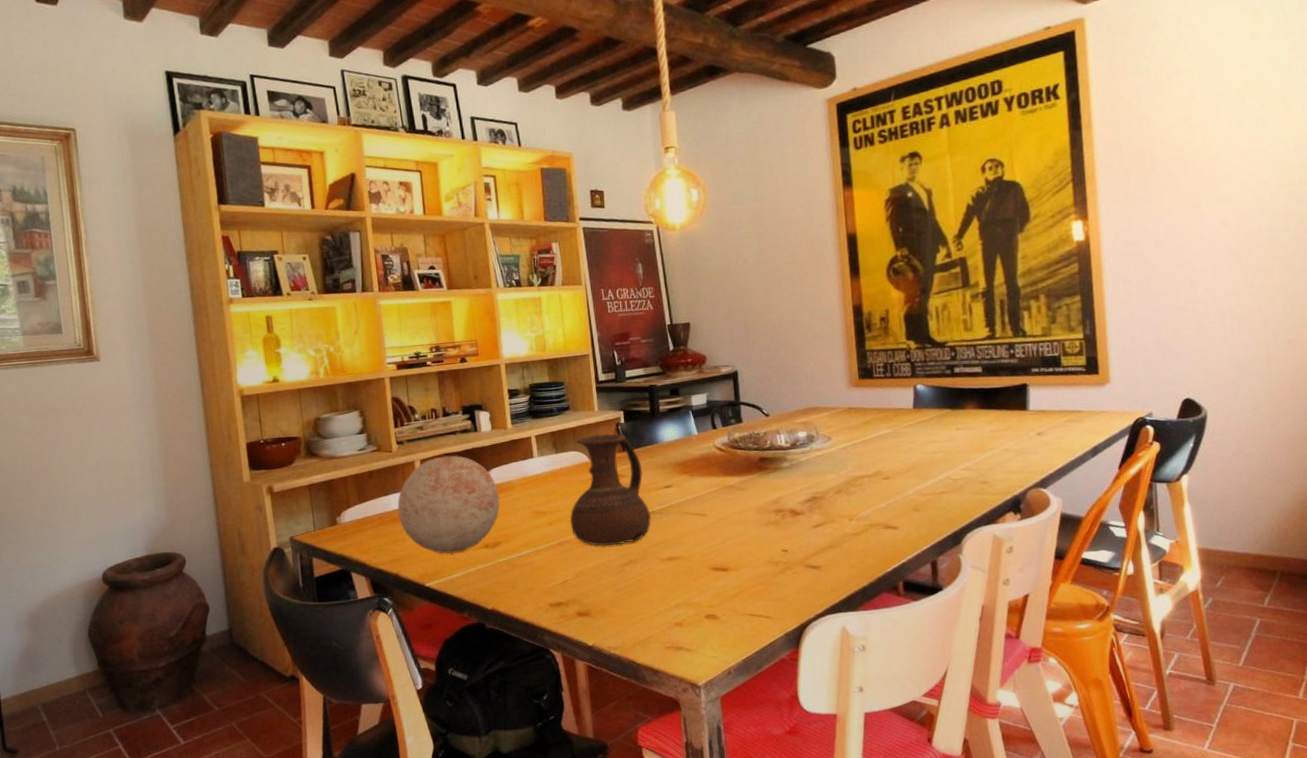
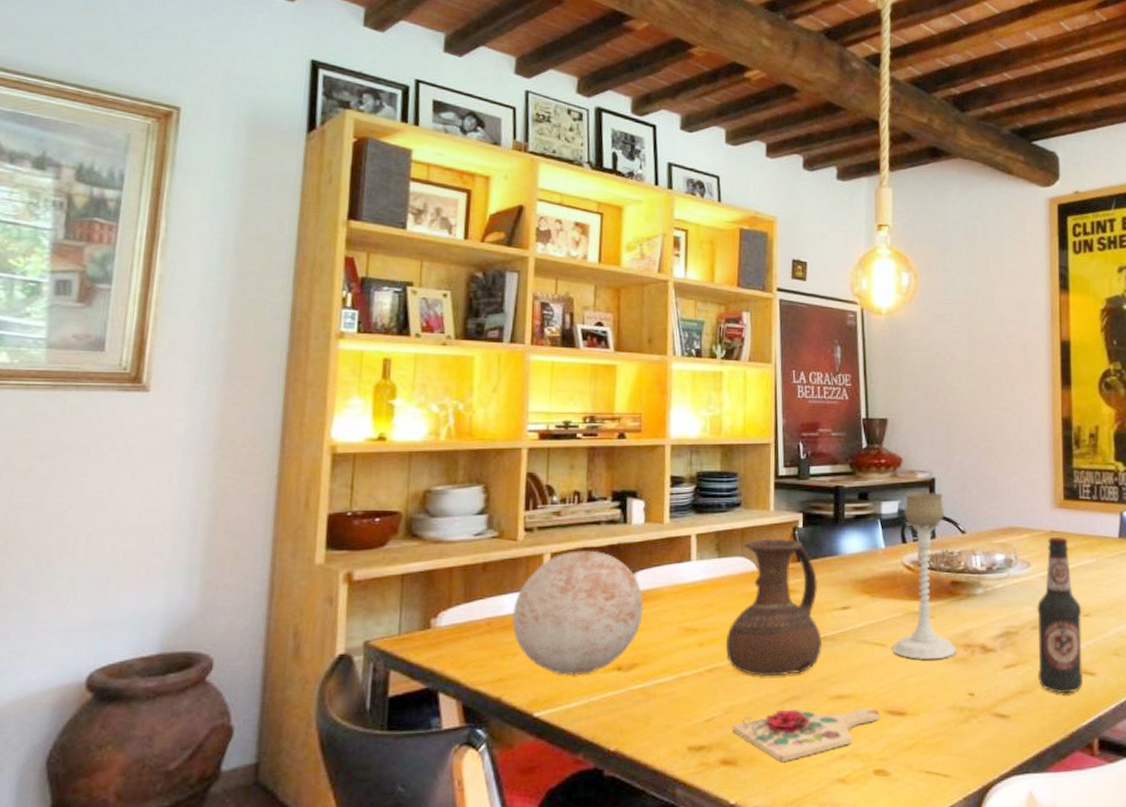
cutting board: none [583,566,706,612] -> present [732,708,880,762]
candle holder: none [712,382,769,525] -> present [893,491,957,660]
bottle: none [839,411,886,546] -> present [1036,536,1083,694]

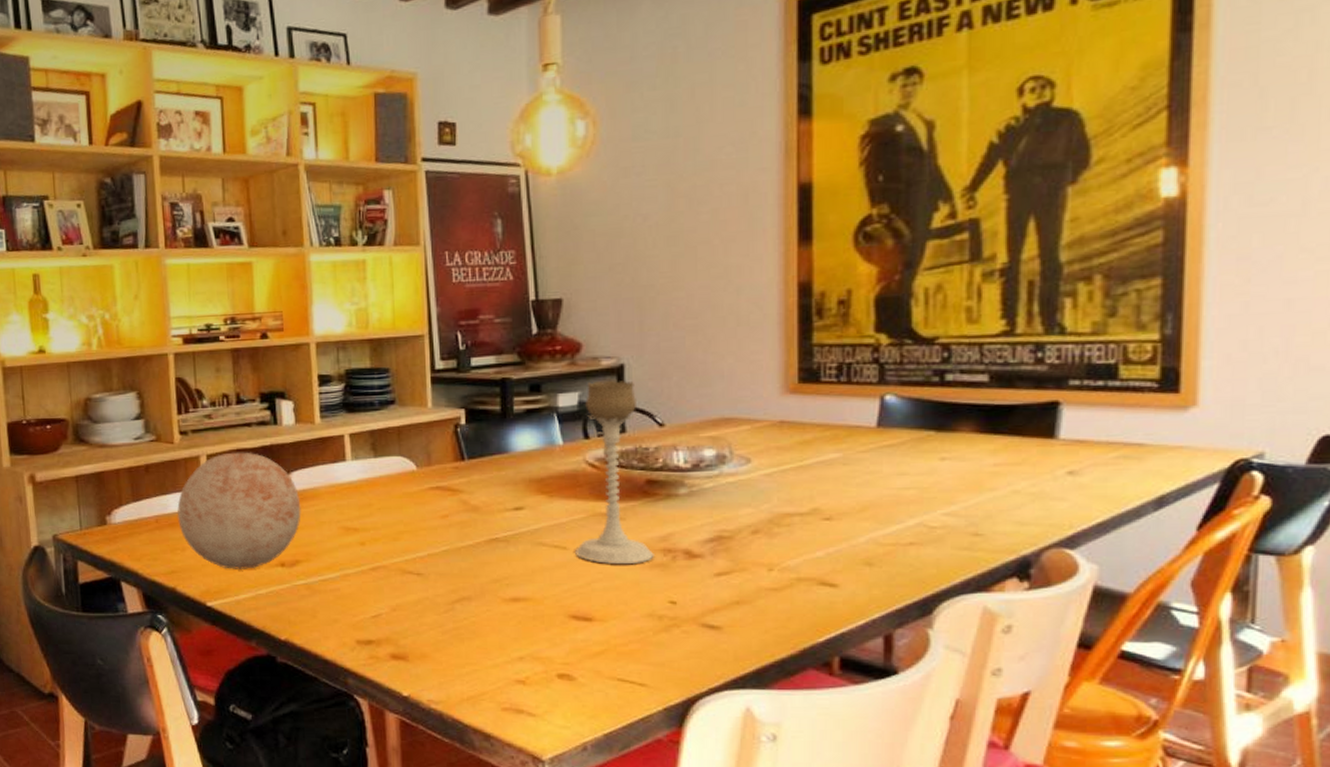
ceramic pitcher: present [725,538,823,677] -> none [387,436,494,577]
cutting board: present [732,708,880,762] -> none [401,609,562,660]
bottle: present [1036,536,1083,694] -> none [758,427,821,607]

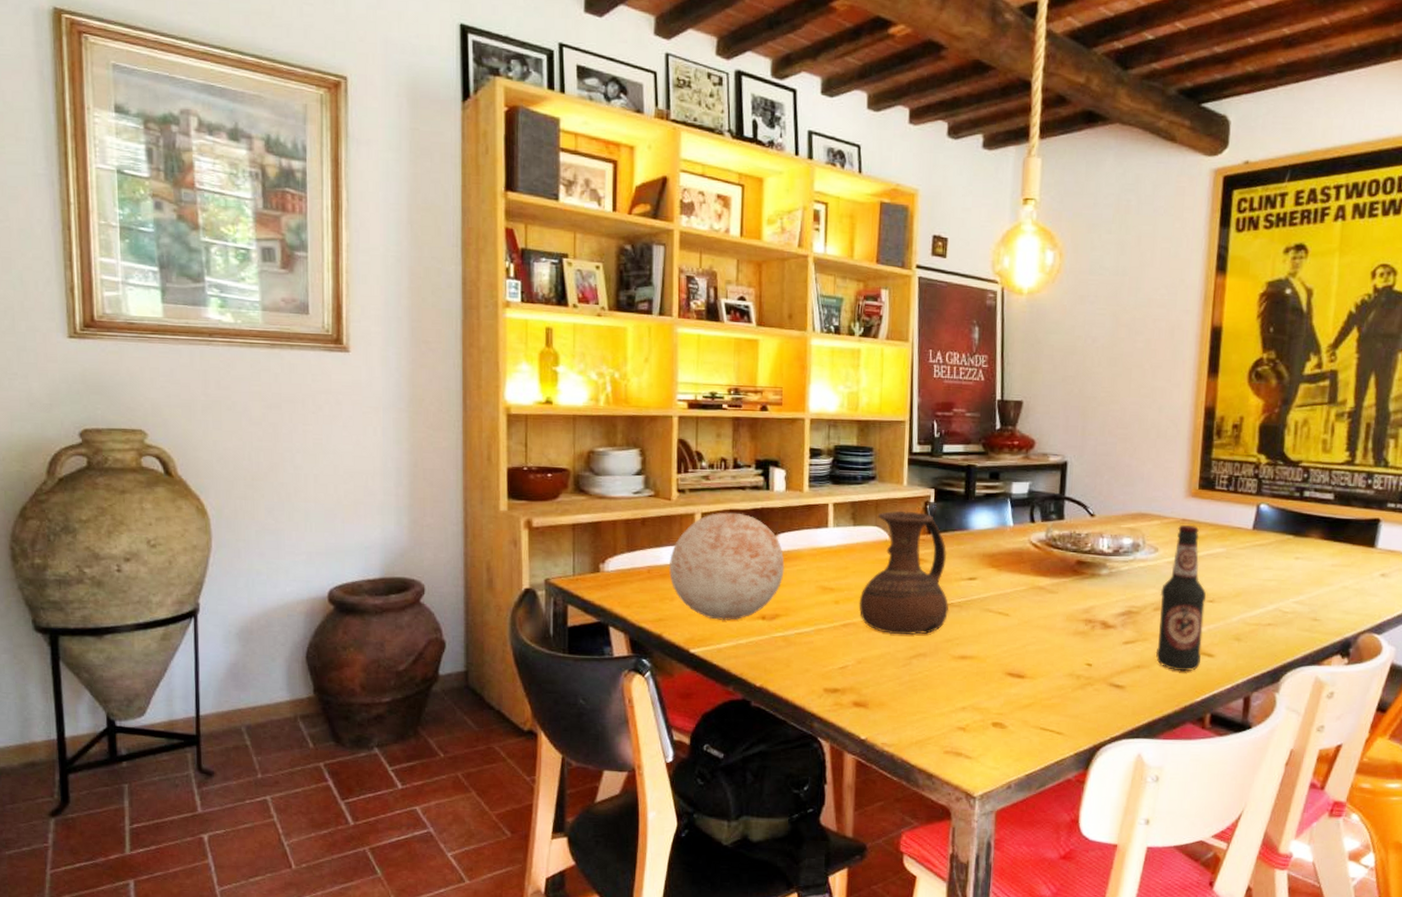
ceramic pitcher: none [387,436,494,577] -> present [859,510,949,635]
candle holder: present [575,379,654,565] -> none [1015,474,1078,632]
bottle: none [758,427,821,607] -> present [1155,525,1207,672]

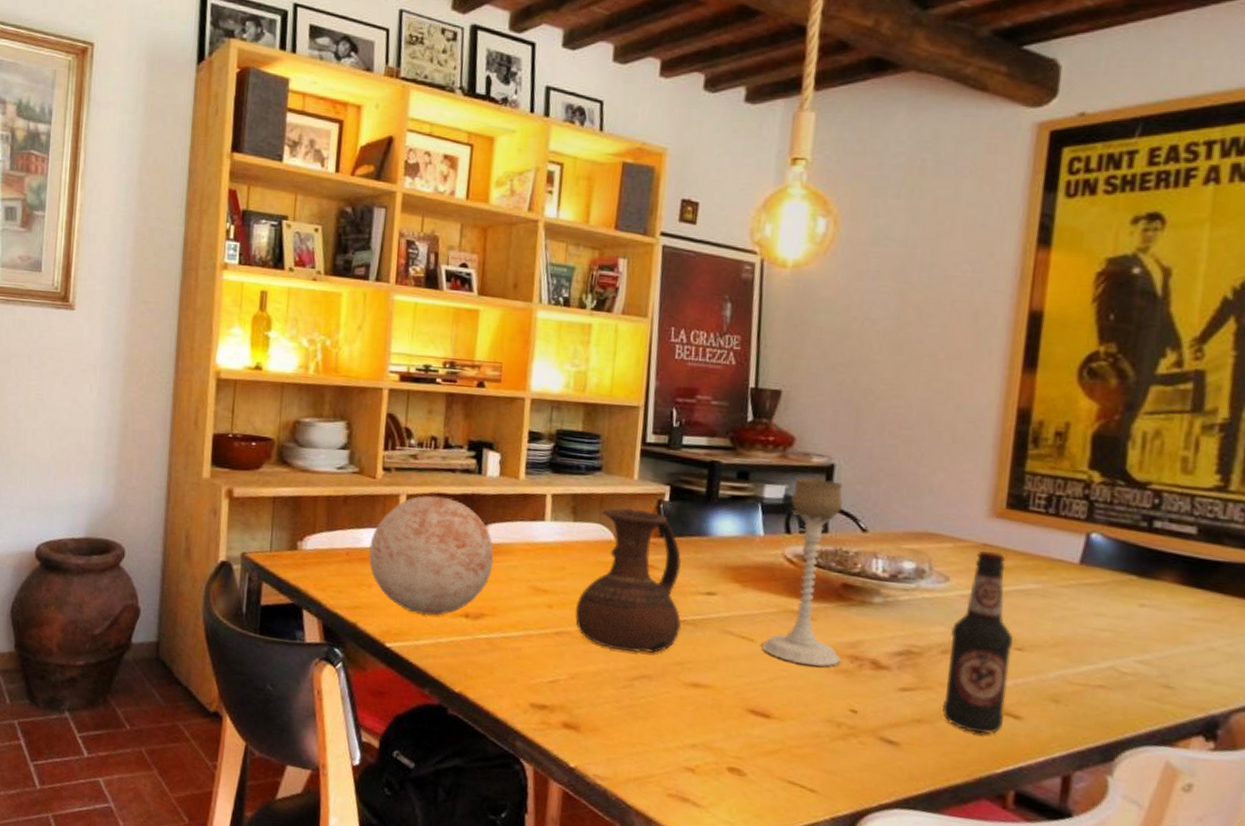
candle holder: none [1015,474,1078,632] -> present [762,477,843,667]

